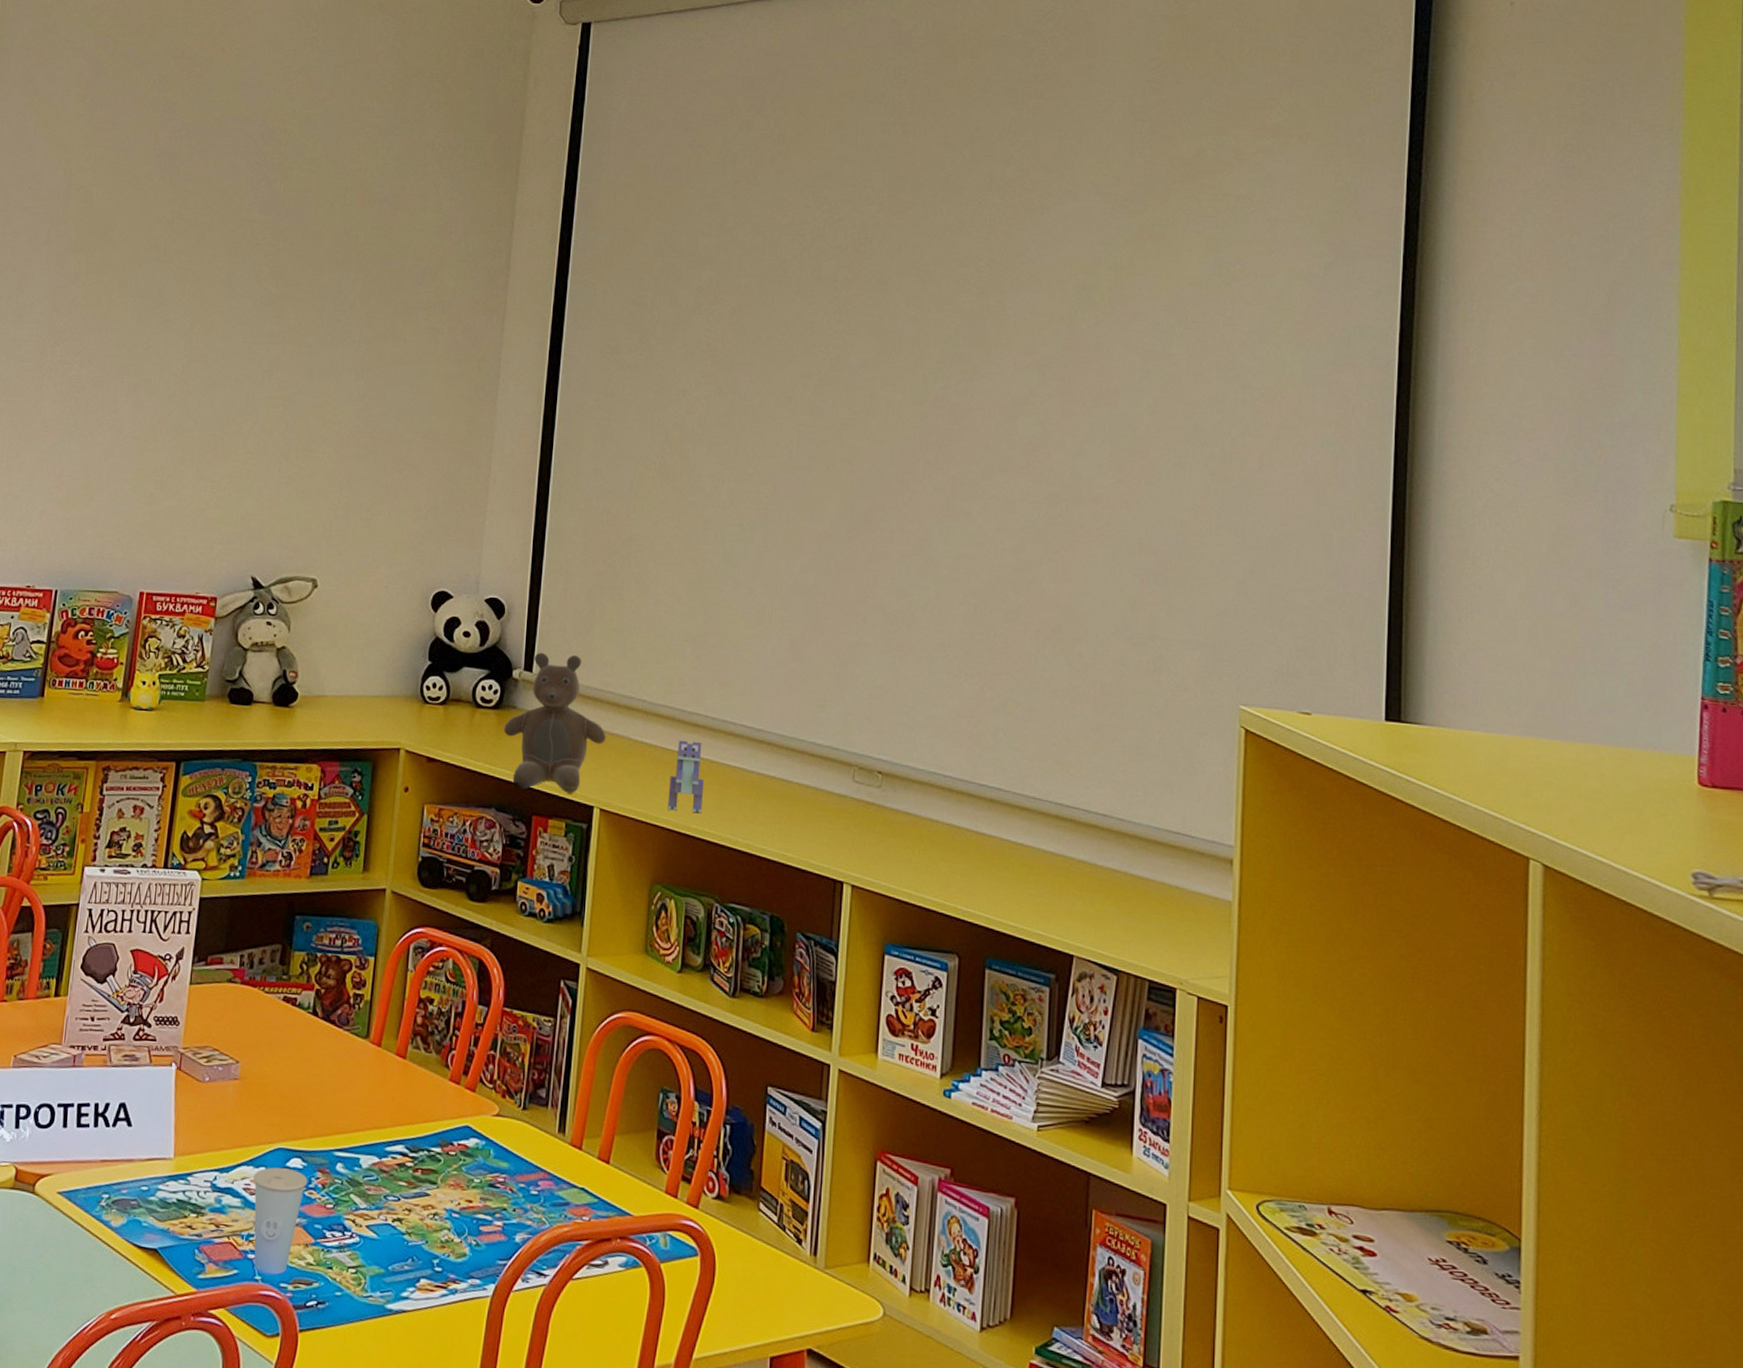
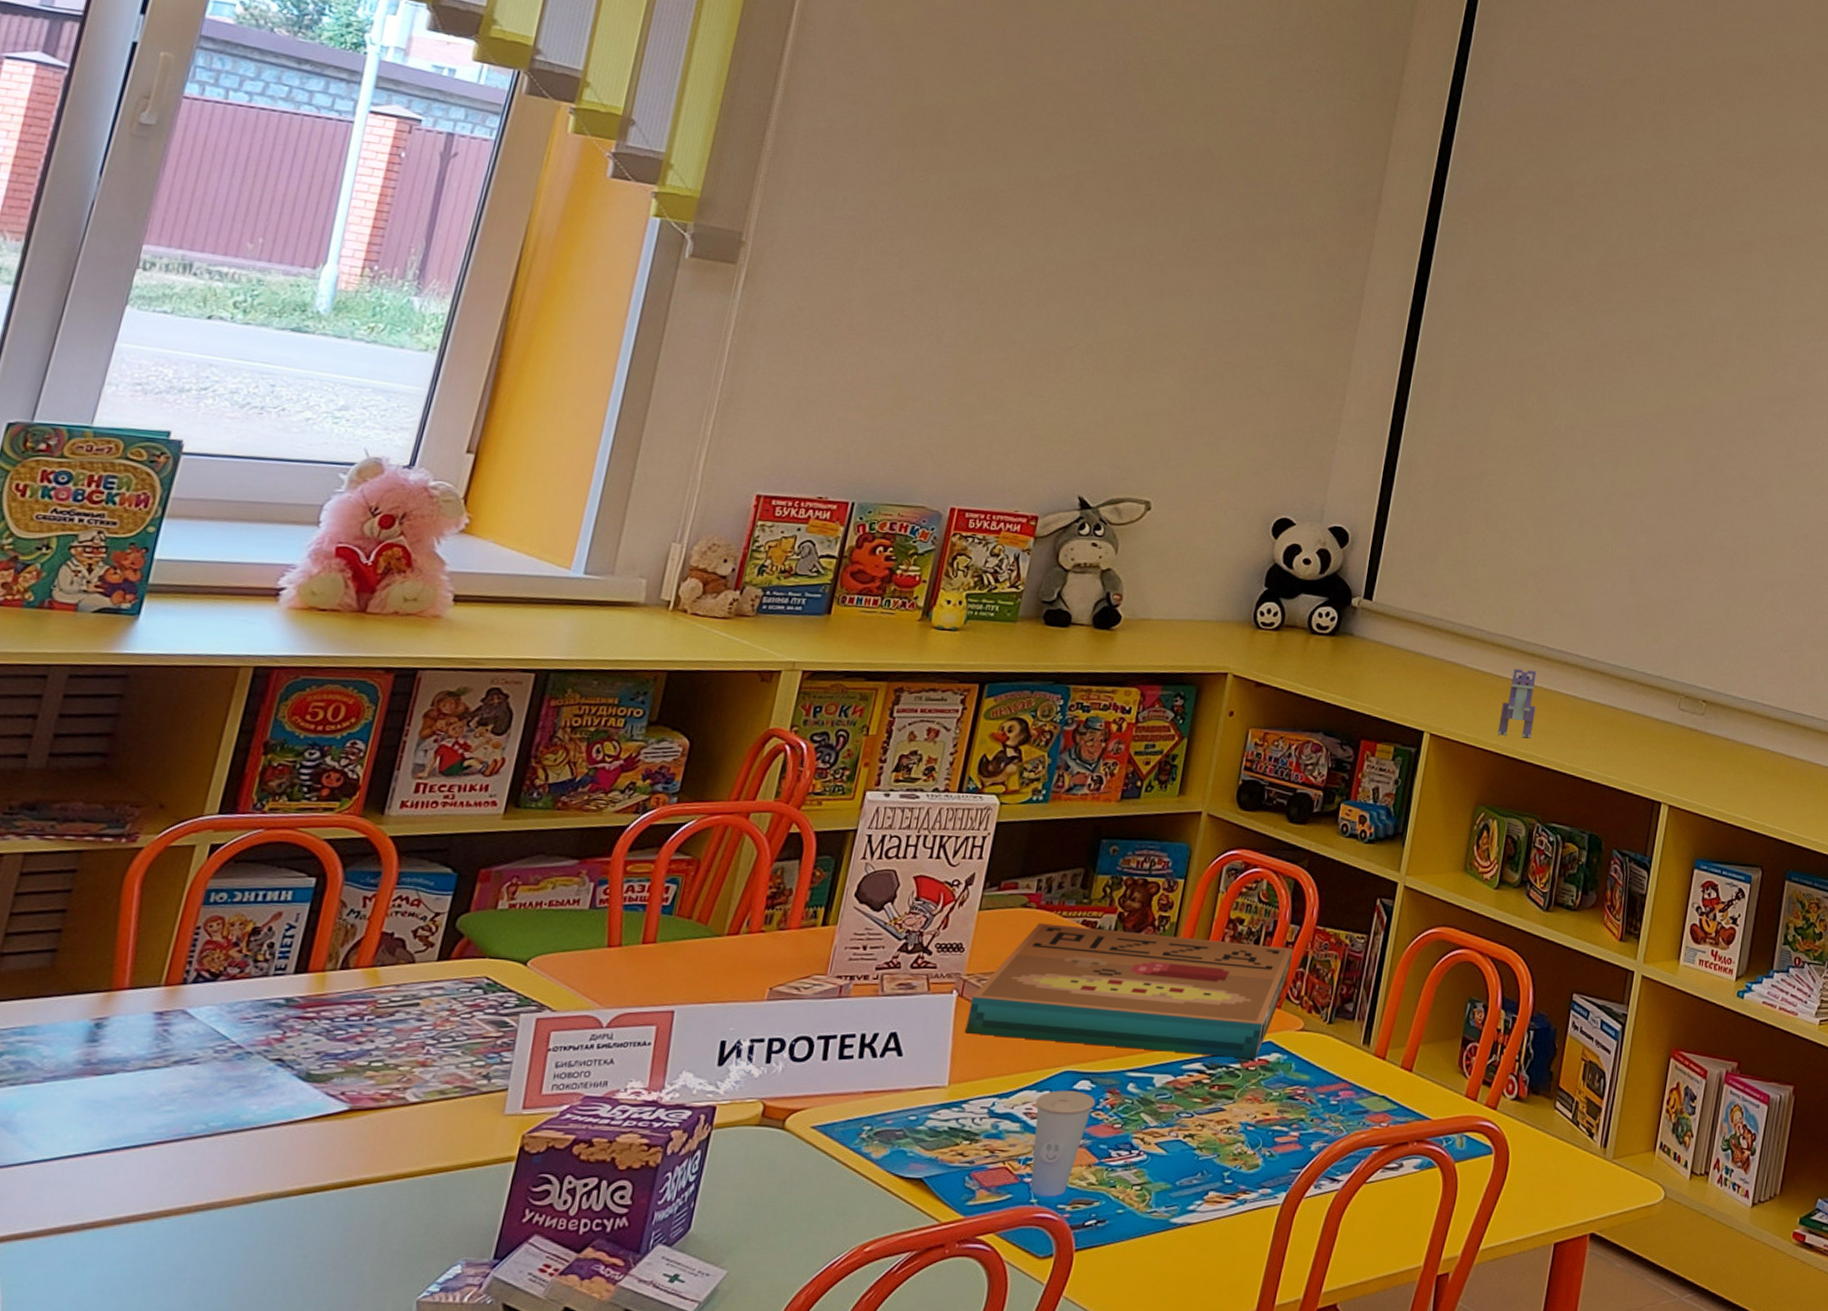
pizza box: none [185,998,483,1144] -> present [965,923,1294,1060]
stuffed animal: present [504,652,606,793] -> none [1338,581,1442,719]

